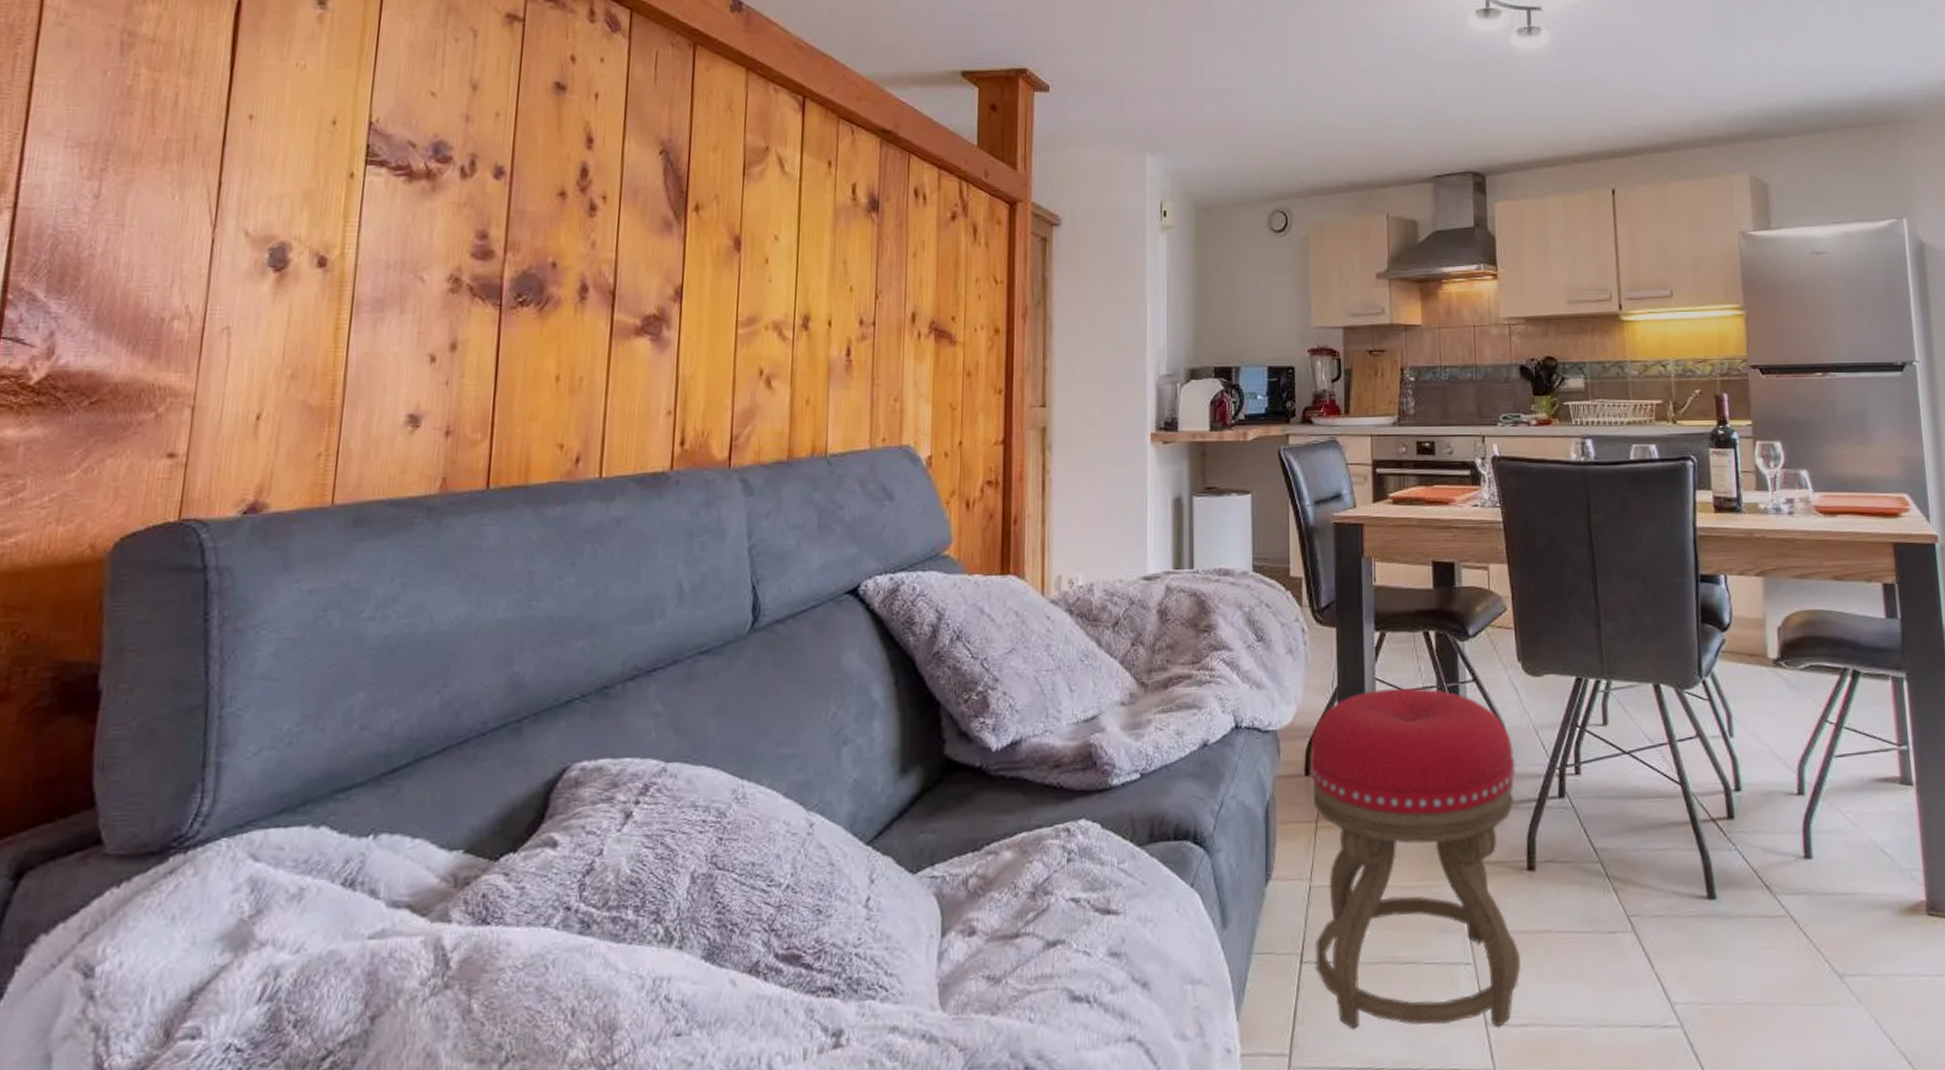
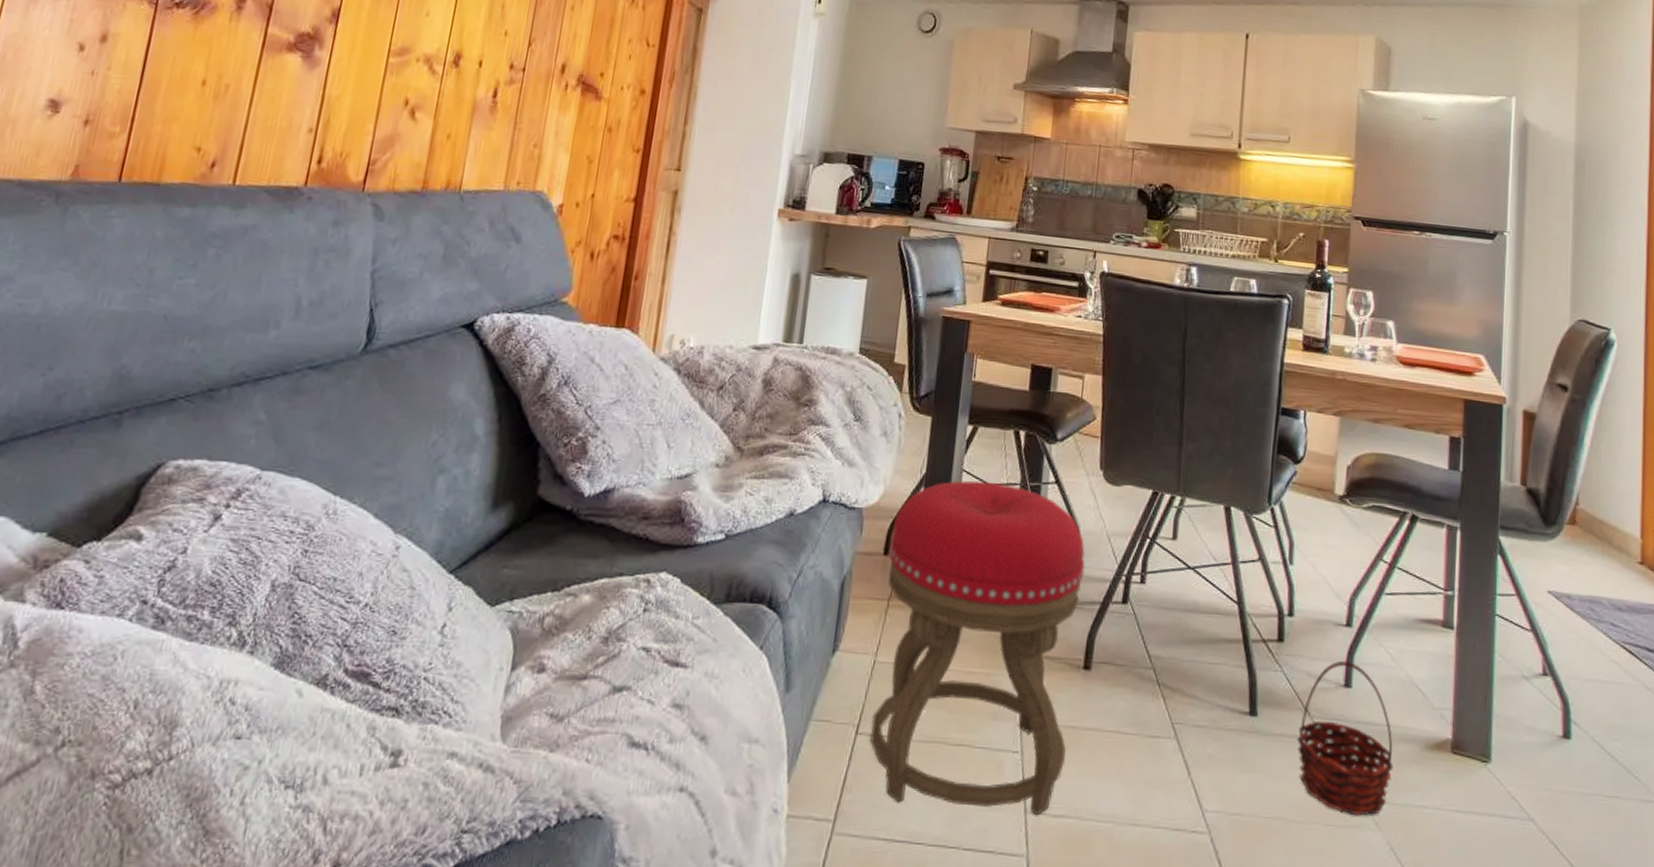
basket: none [1761,831,1868,992] -> present [1297,661,1394,816]

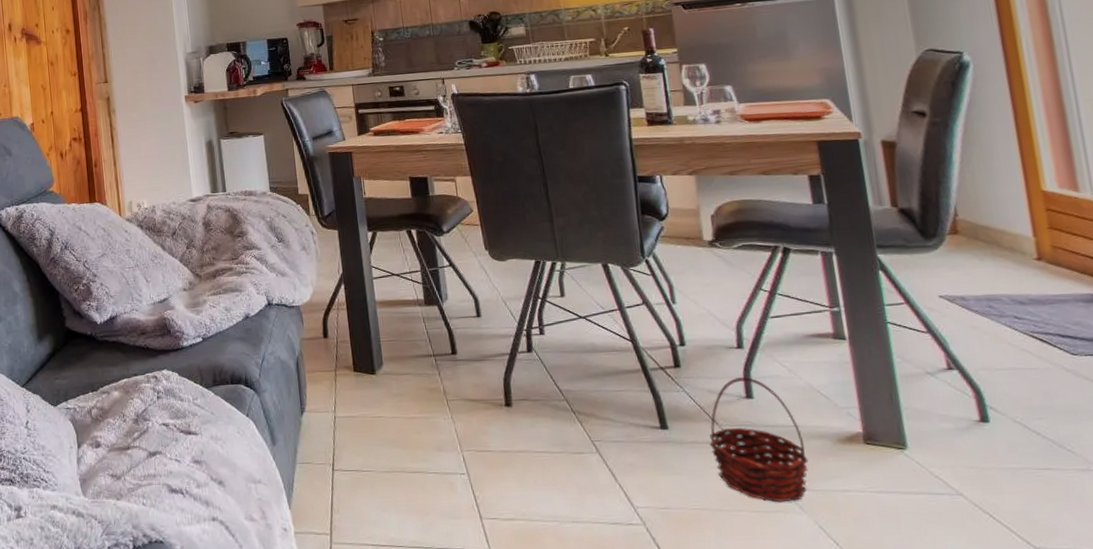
stool: present [869,480,1085,815] -> none [325,272,505,519]

